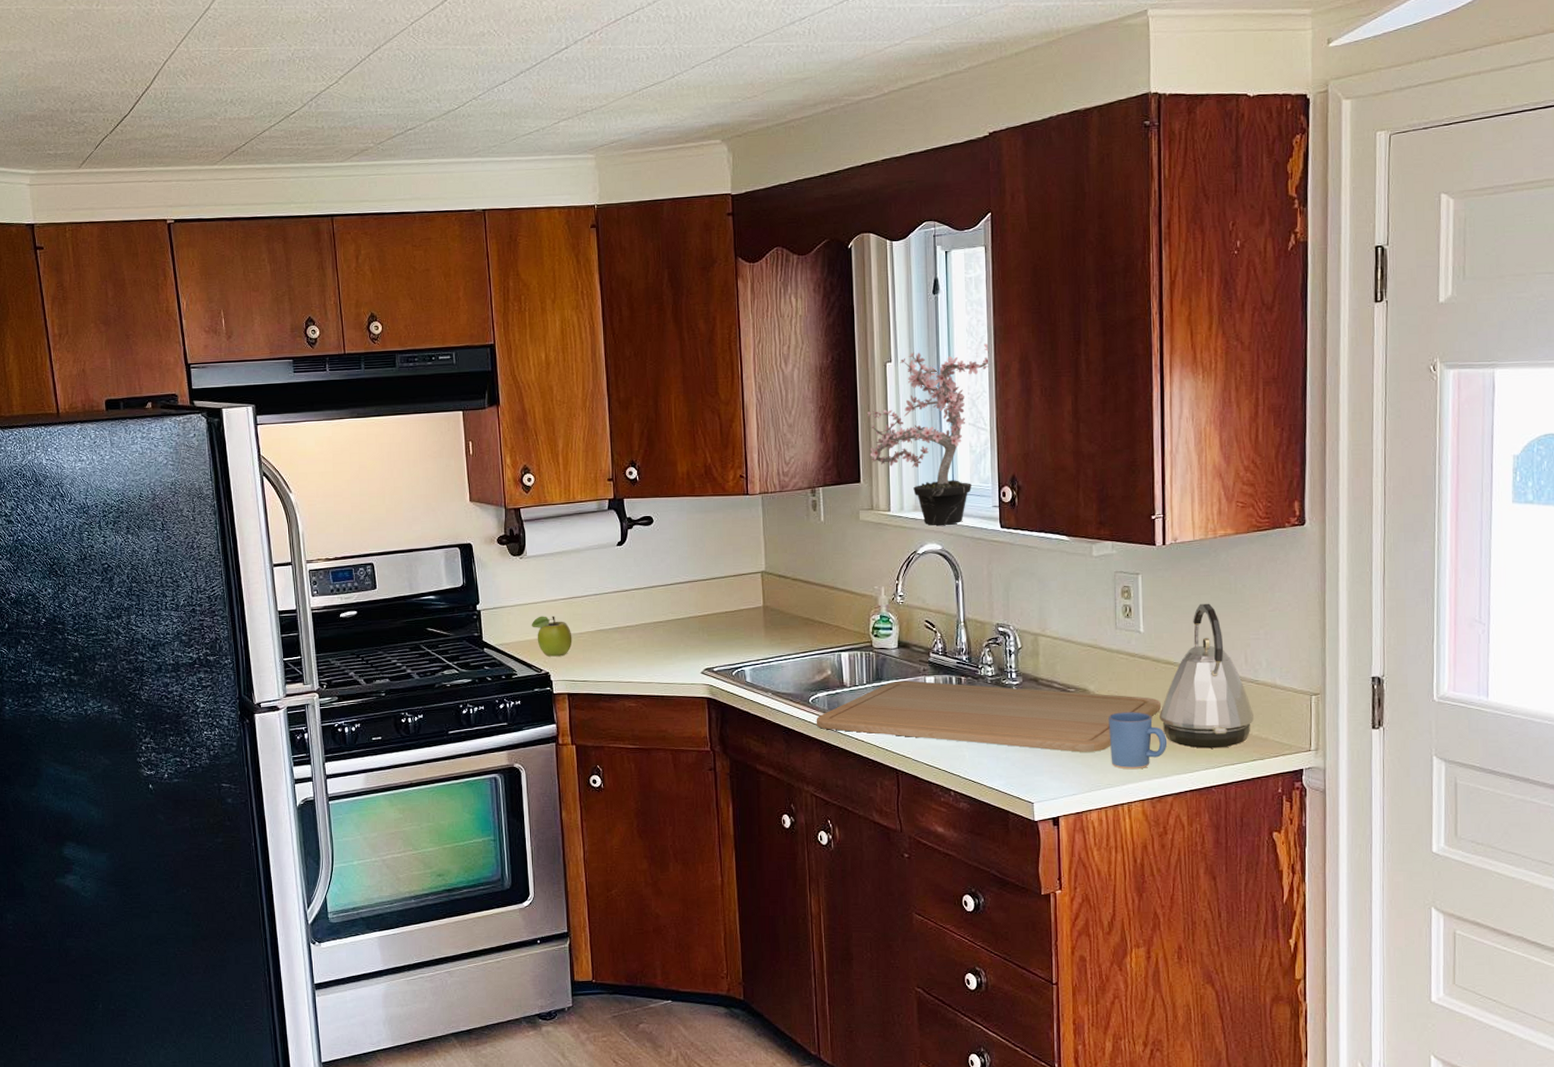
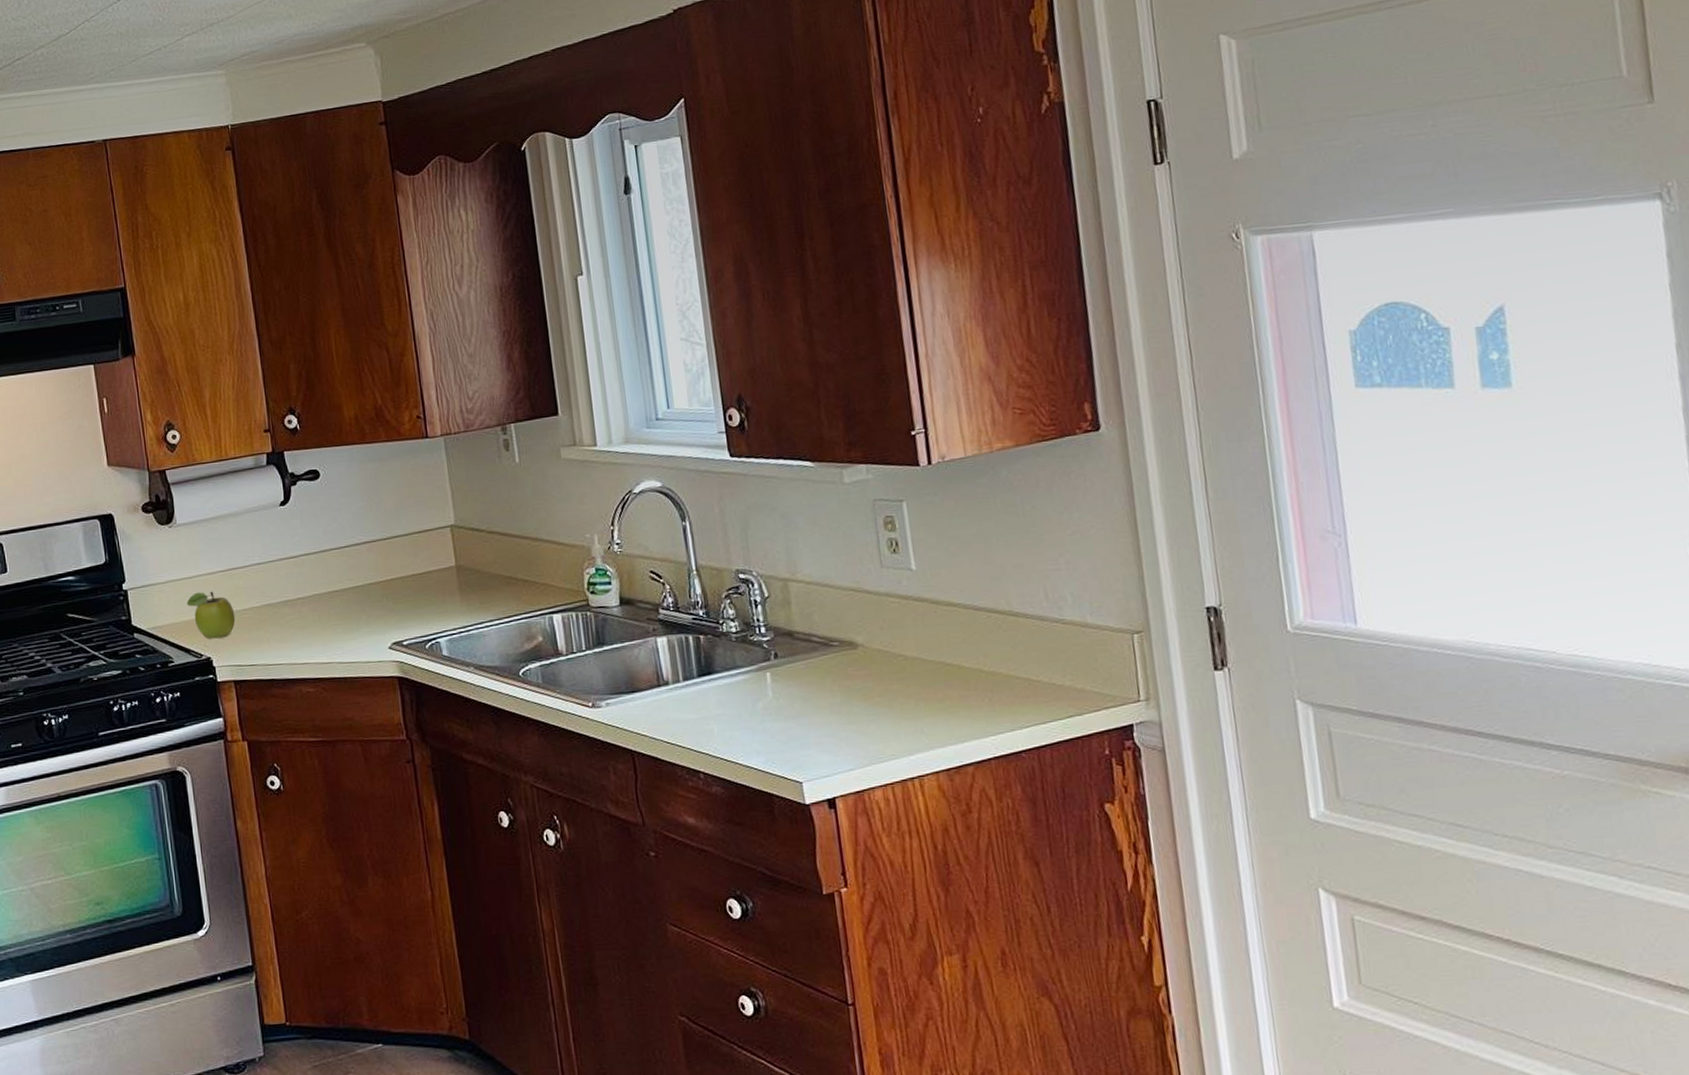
chopping board: present [816,680,1162,752] -> none [529,643,948,718]
potted plant: present [867,342,990,525] -> none [559,244,700,459]
mug: present [1108,712,1168,770] -> none [883,665,960,736]
kettle: present [1160,603,1255,749] -> none [946,530,1065,706]

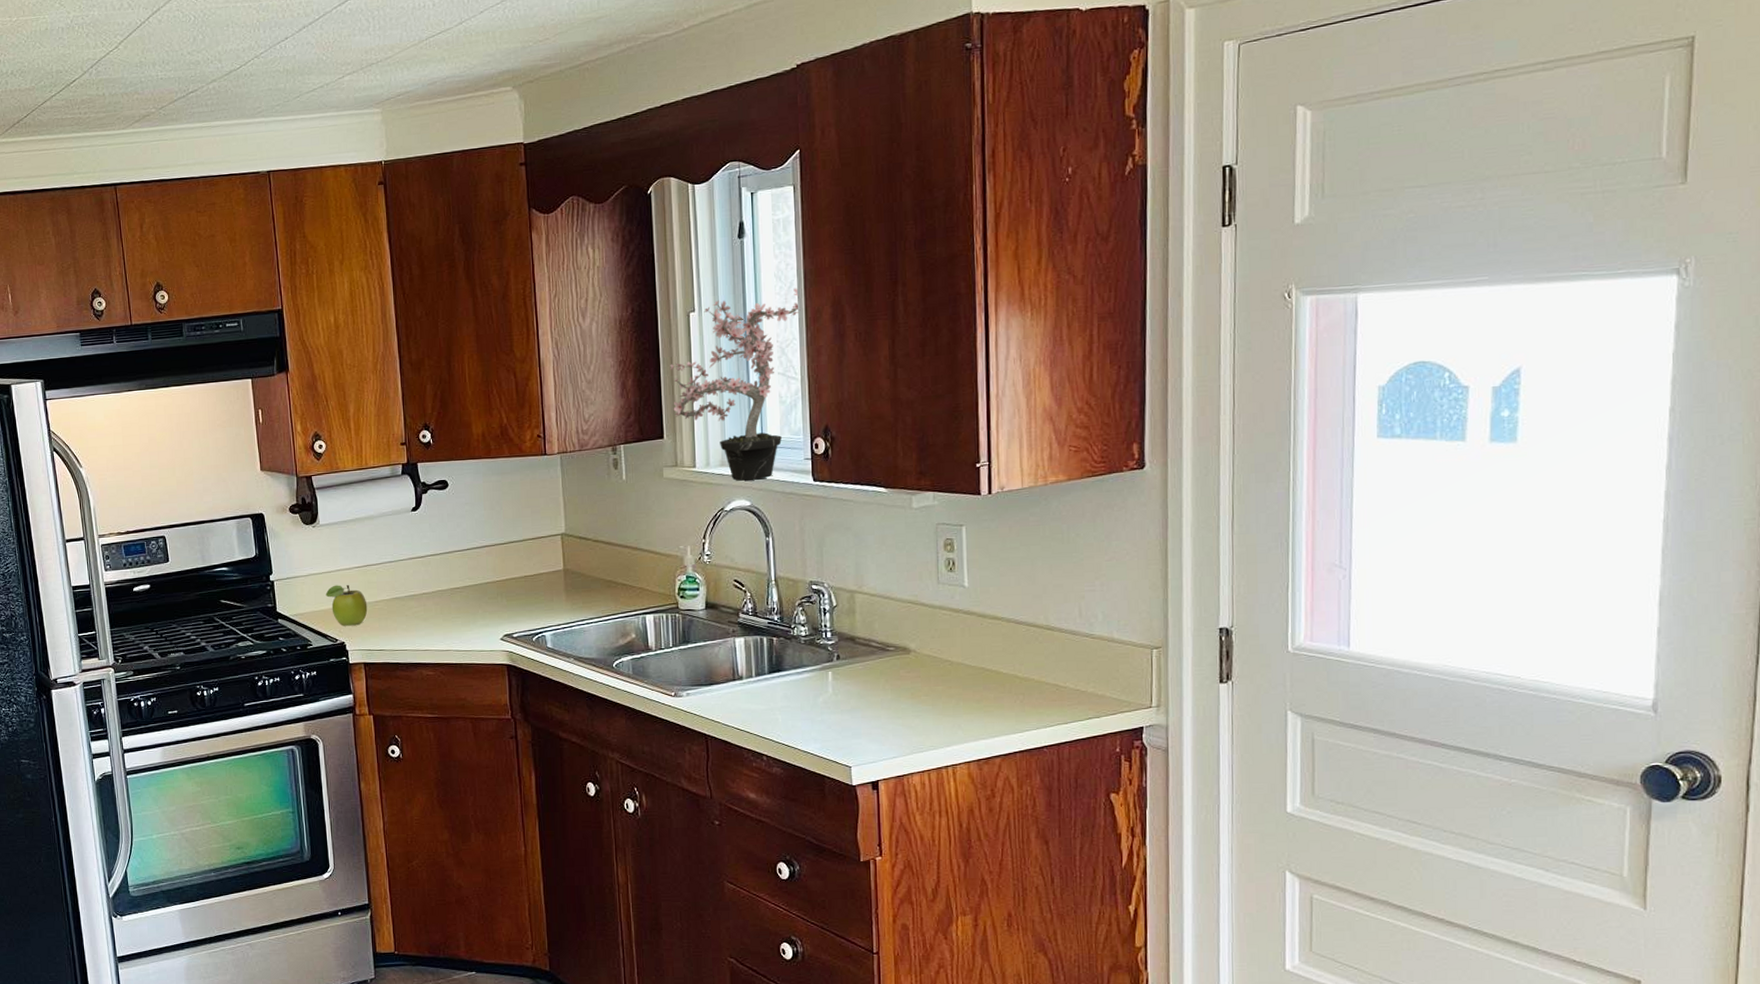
potted plant: none [559,244,700,459] -> present [670,286,801,481]

